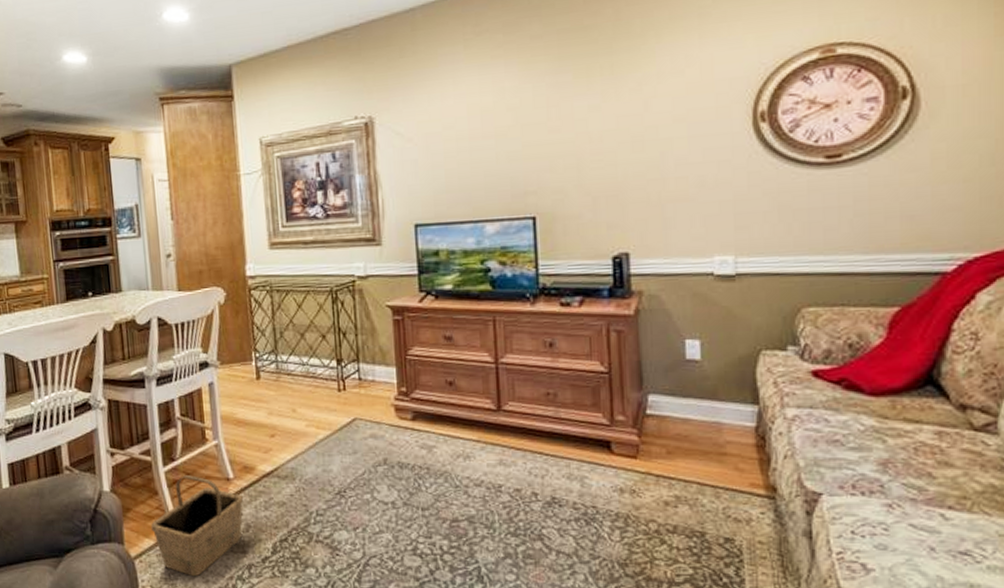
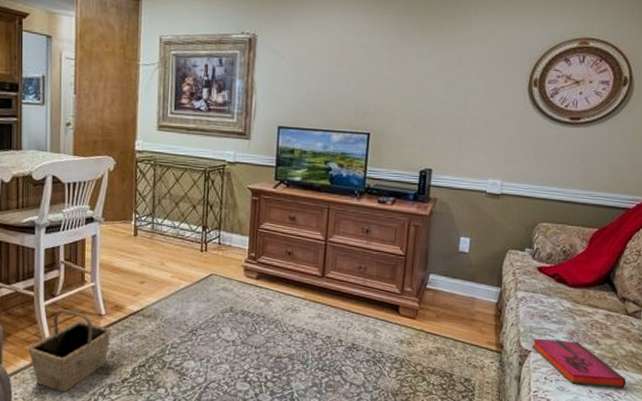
hardback book: none [822,474,992,541] -> present [532,338,627,388]

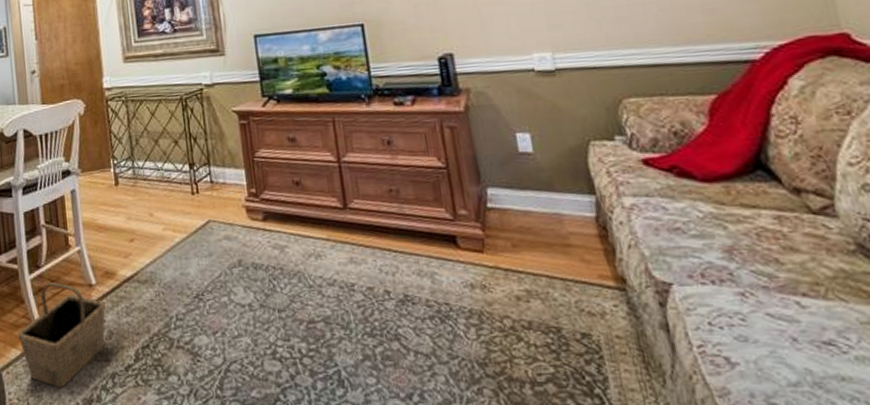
hardback book: present [532,338,627,388] -> none [668,262,854,330]

